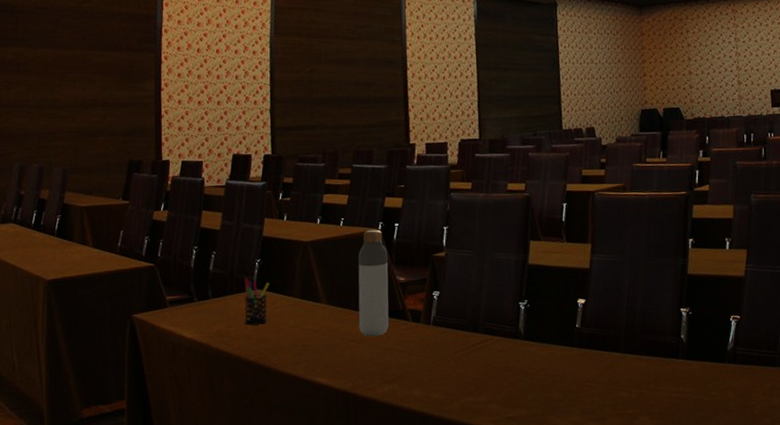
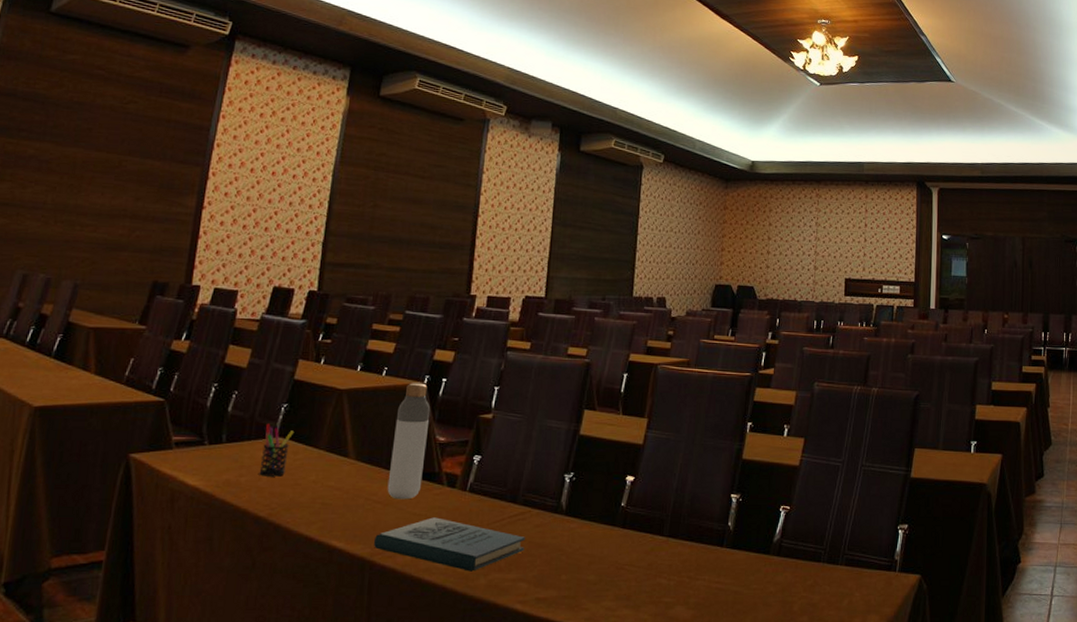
book: none [354,350,491,397] -> present [374,517,525,572]

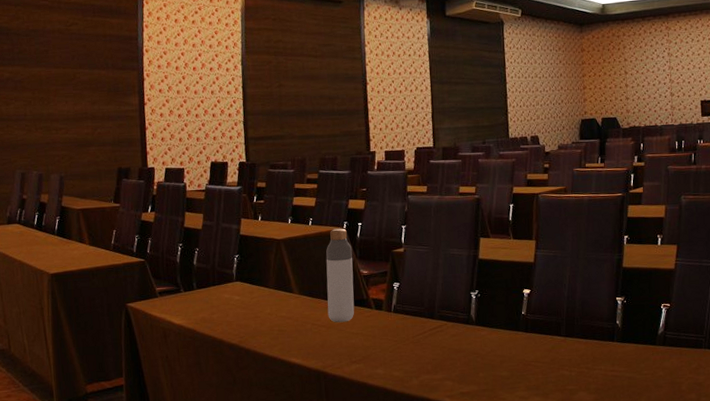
pen holder: present [259,423,295,477] -> none [224,271,248,313]
book: present [374,517,525,572] -> none [324,334,446,375]

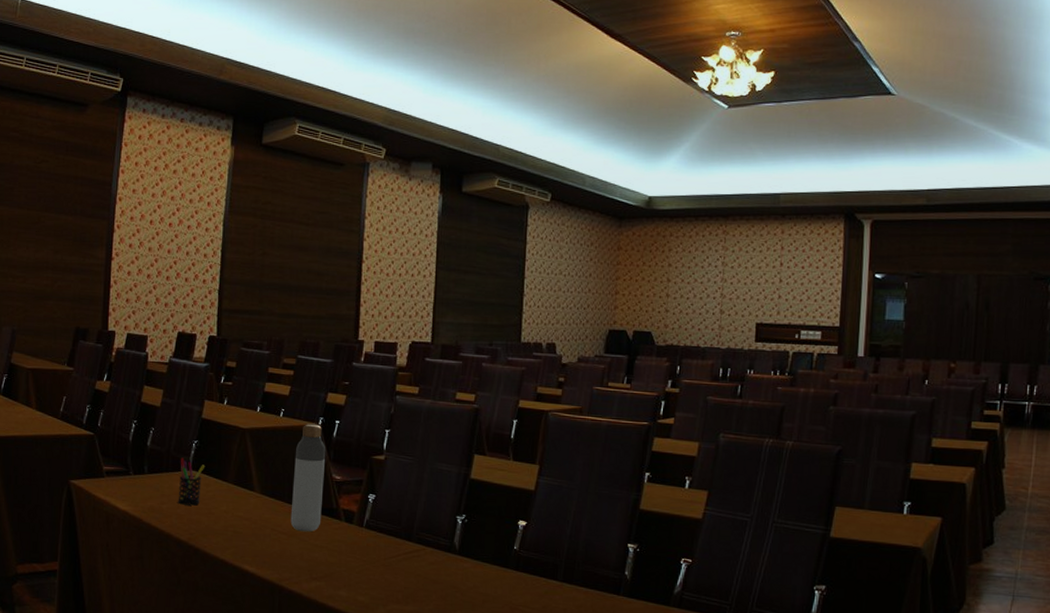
pen holder: none [224,271,248,313] -> present [178,457,205,506]

